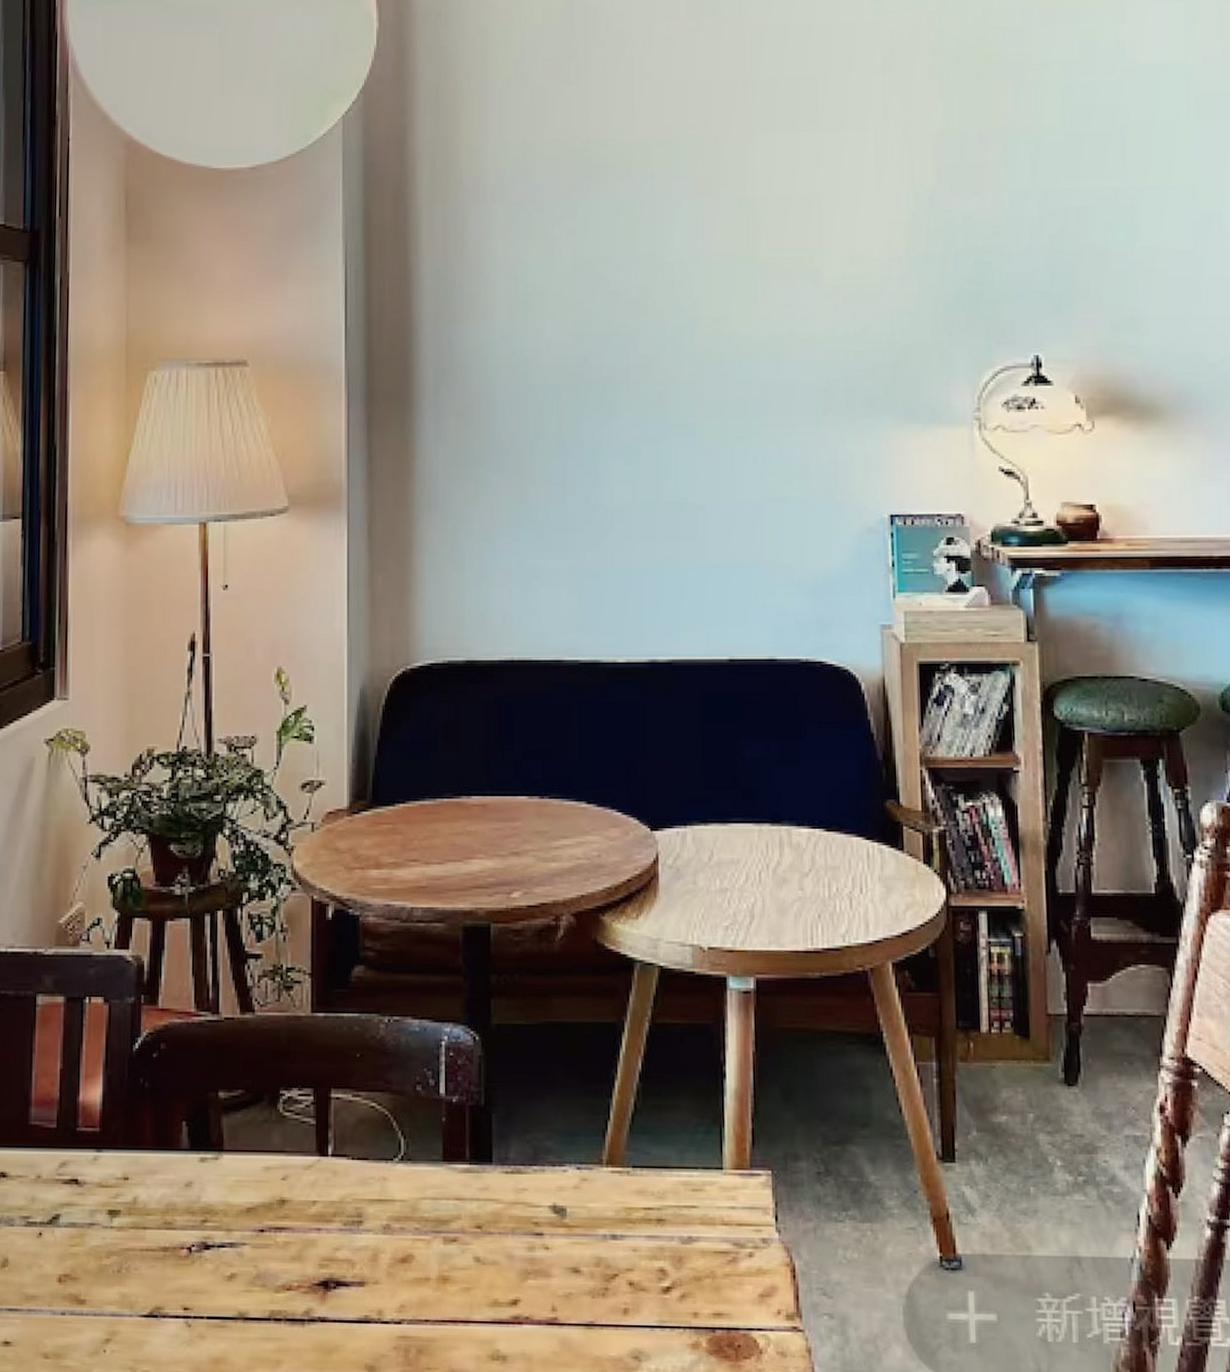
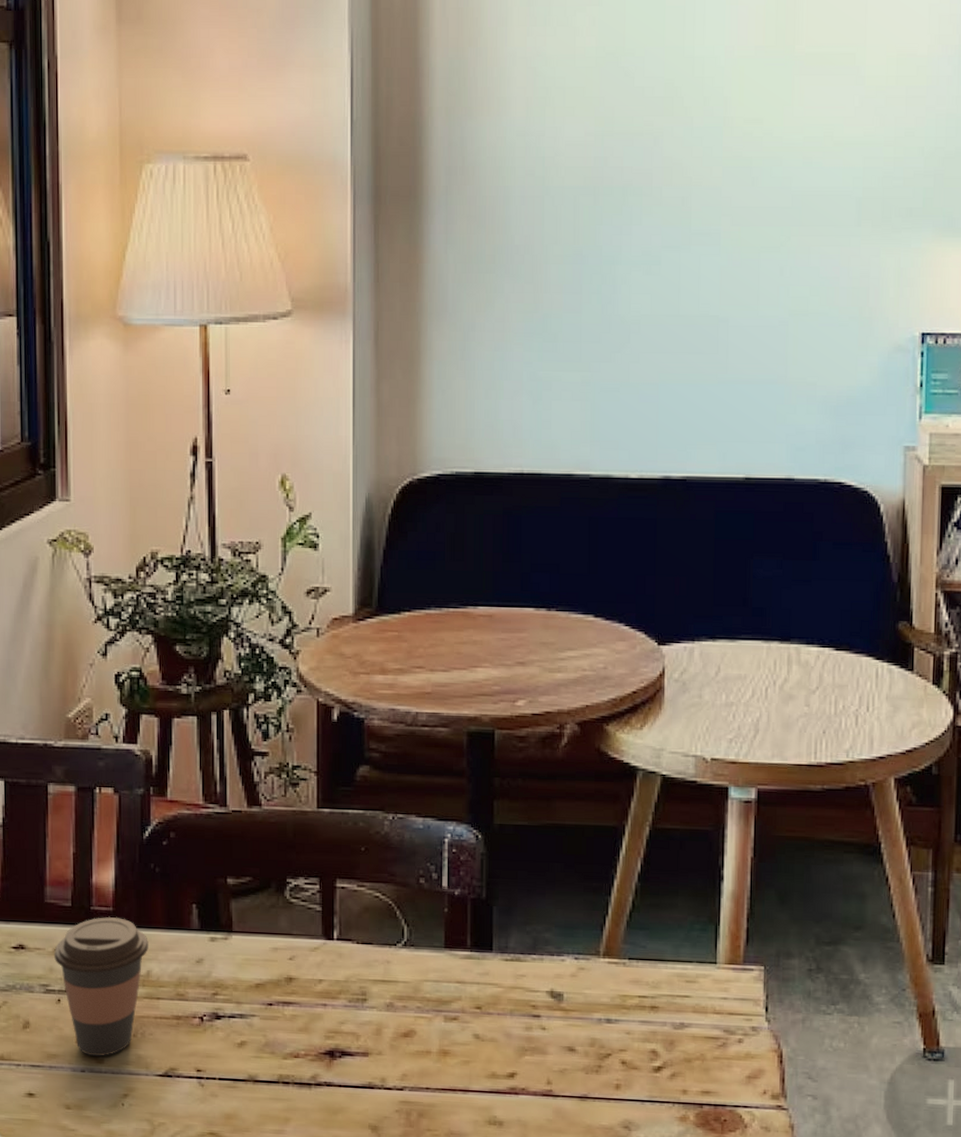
coffee cup: none [36,1138,137,1297] -> present [53,916,150,1057]

